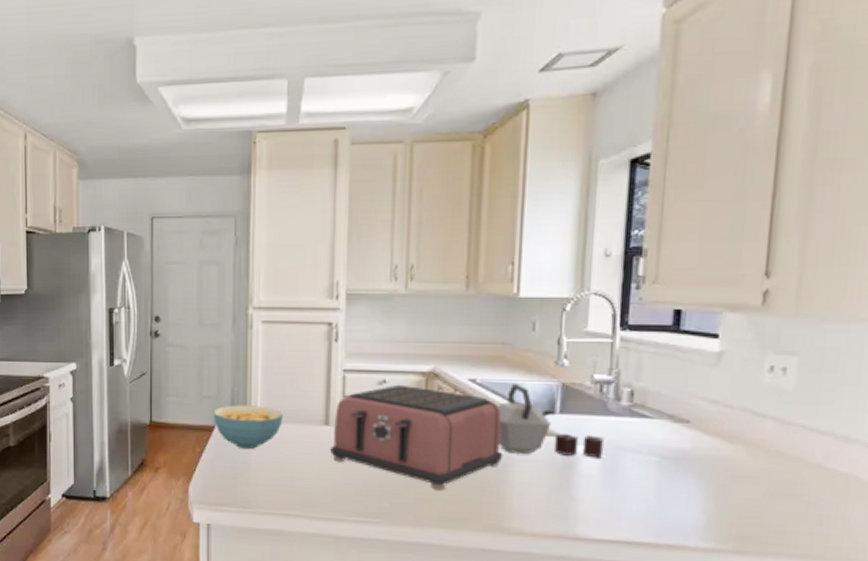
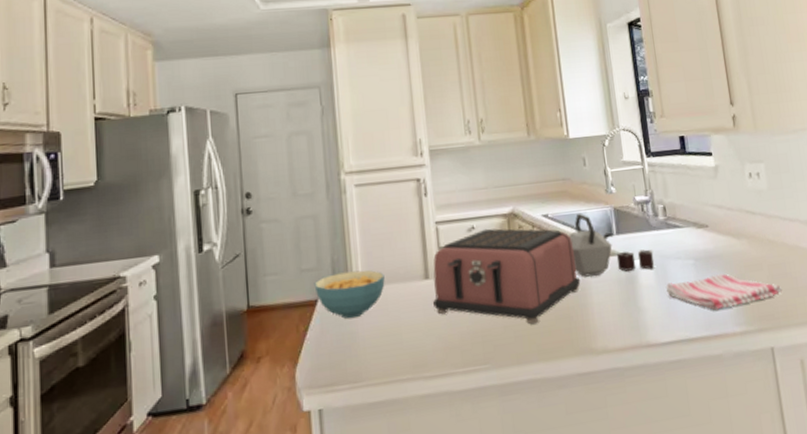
dish towel: none [612,476,783,519] -> present [665,273,783,310]

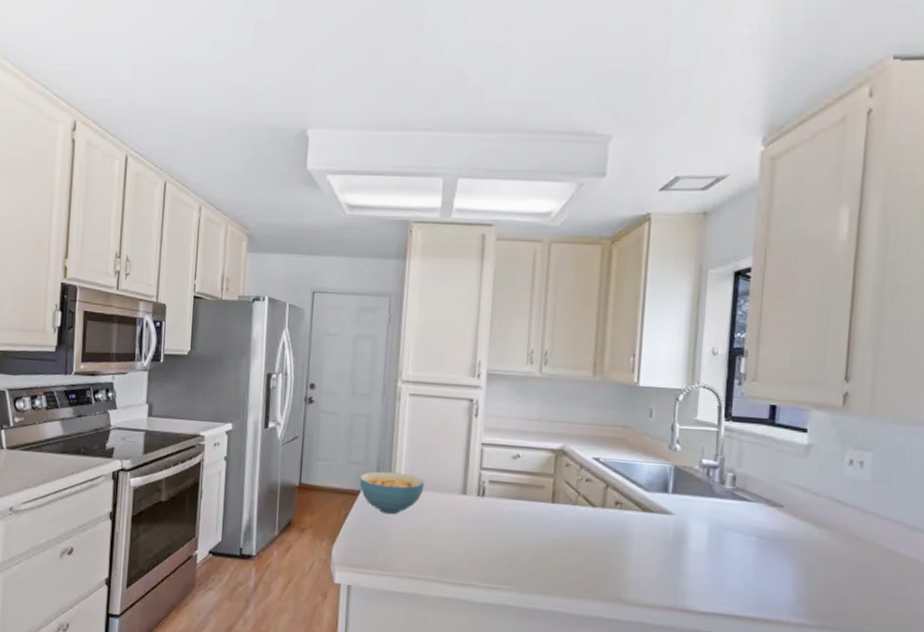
toaster: present [433,228,581,325] -> none [467,459,622,561]
kettle: present [569,213,655,277] -> none [618,463,711,536]
dish towel: present [665,273,783,310] -> none [716,553,861,597]

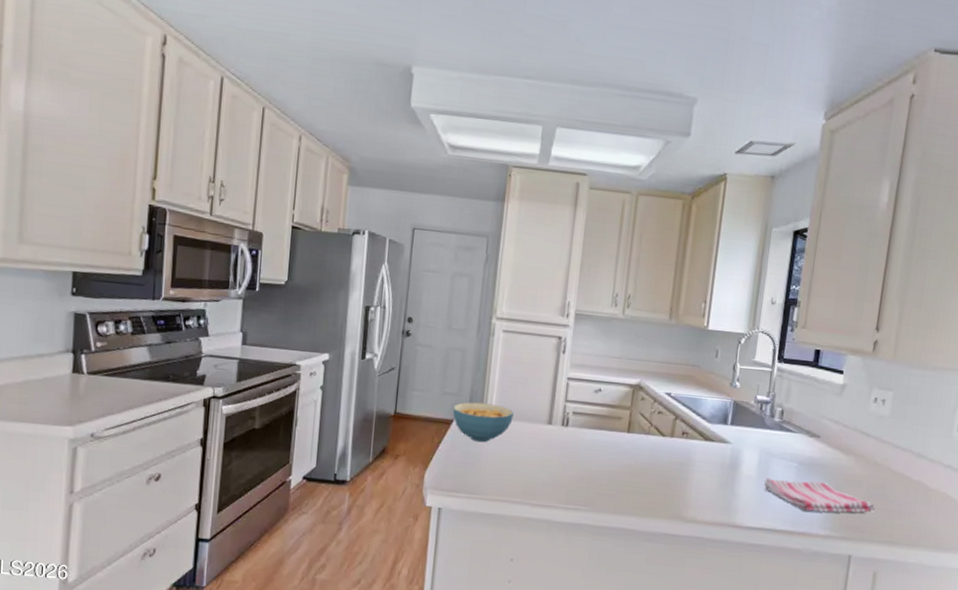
dish towel: none [716,553,861,597] -> present [763,477,876,513]

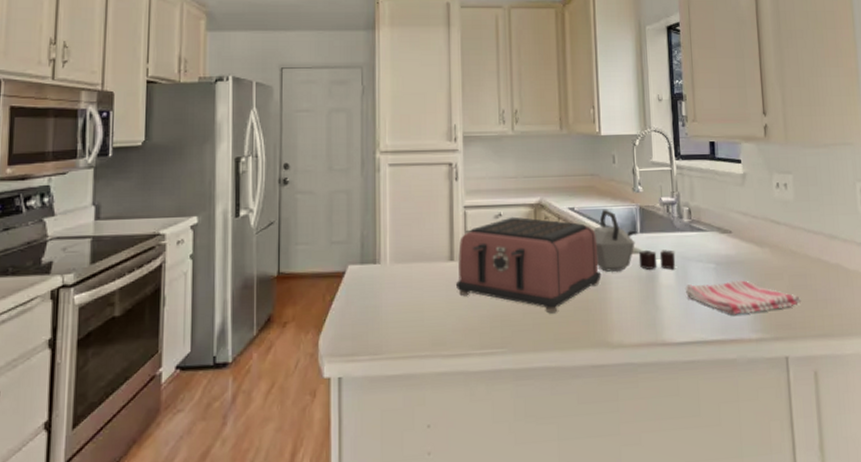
cereal bowl: present [452,402,514,443] -> none [343,247,411,293]
toaster: none [551,393,688,484] -> present [456,216,602,314]
kettle: none [684,398,761,462] -> present [593,209,676,273]

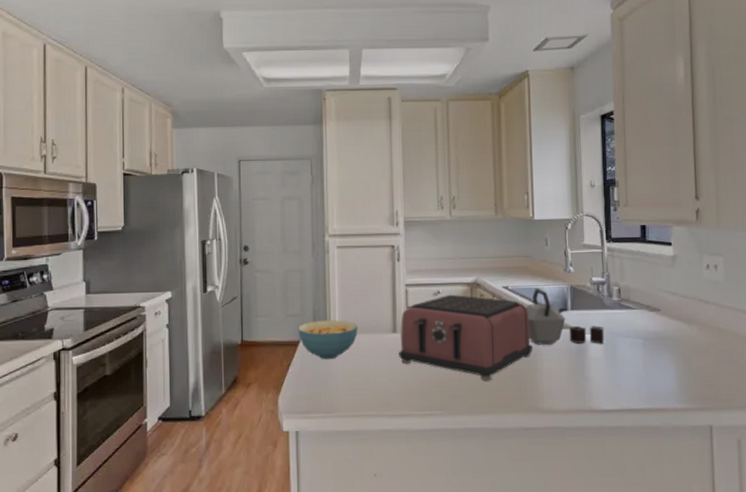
cereal bowl: none [343,247,411,293] -> present [297,320,358,360]
dish towel: present [685,280,802,315] -> none [613,355,728,387]

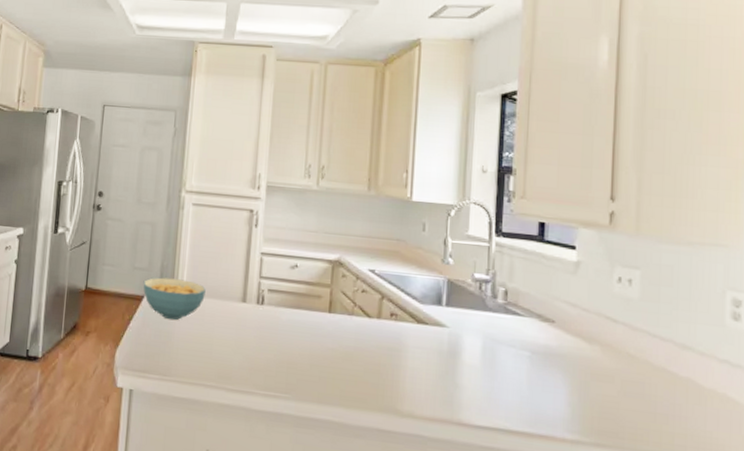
toaster: present [399,294,533,381] -> none [246,269,398,371]
kettle: present [526,287,605,346] -> none [393,276,484,350]

